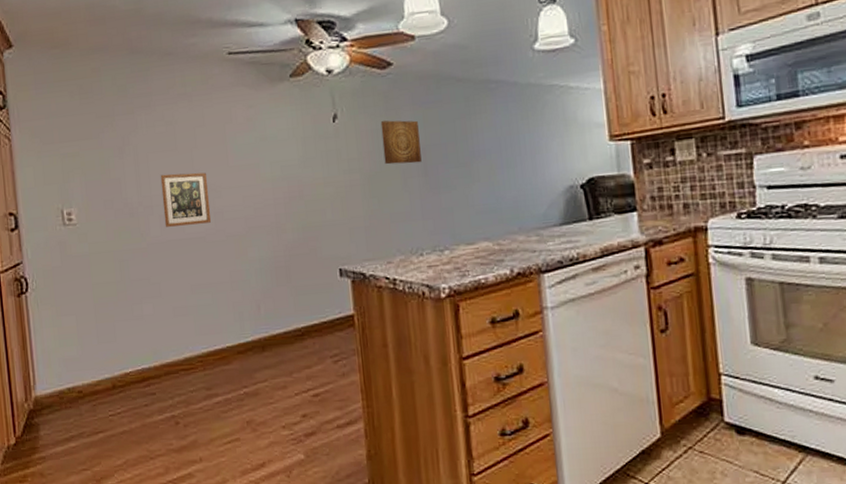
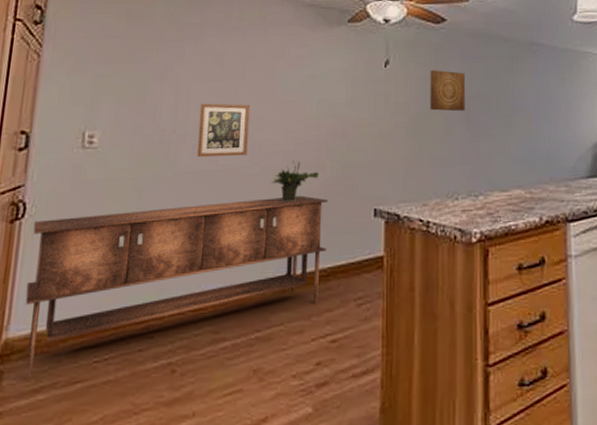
sideboard: none [36,259,298,429] -> present [25,195,328,378]
potted plant: none [237,225,282,266] -> present [271,160,320,202]

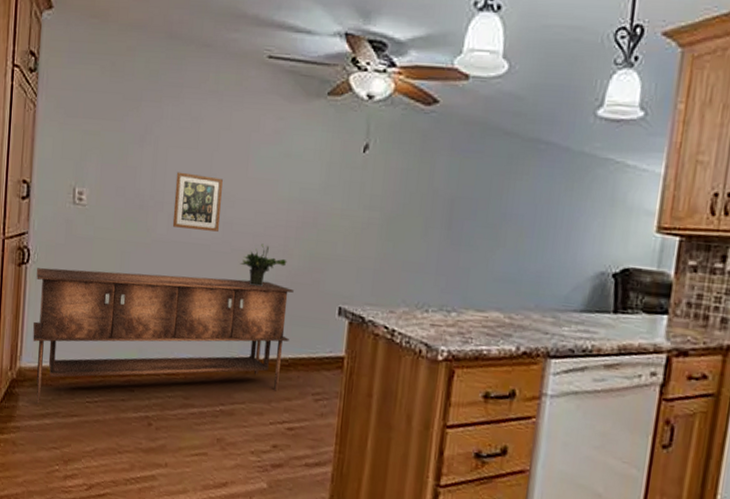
wall art: present [430,70,465,112] -> none [408,161,453,214]

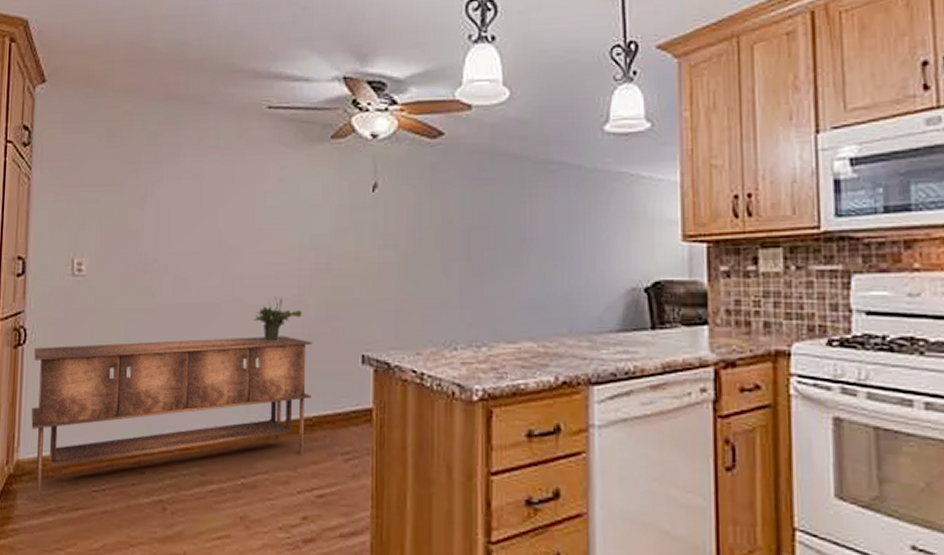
picture frame: present [172,172,223,232] -> none [178,231,229,289]

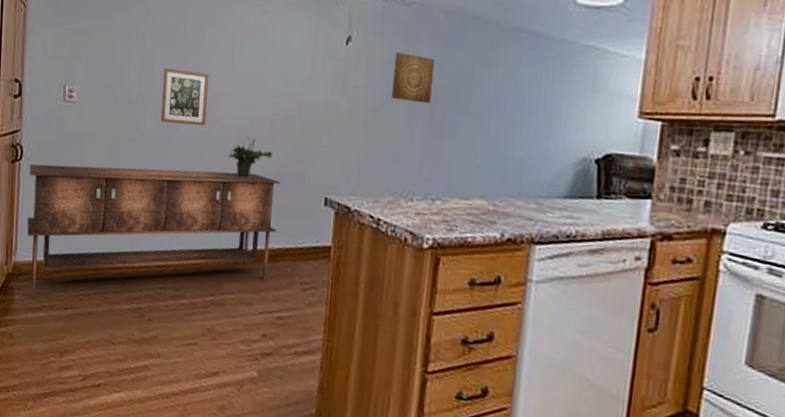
picture frame: none [178,231,229,289] -> present [160,68,209,126]
wall art: none [424,195,466,245] -> present [391,52,434,104]

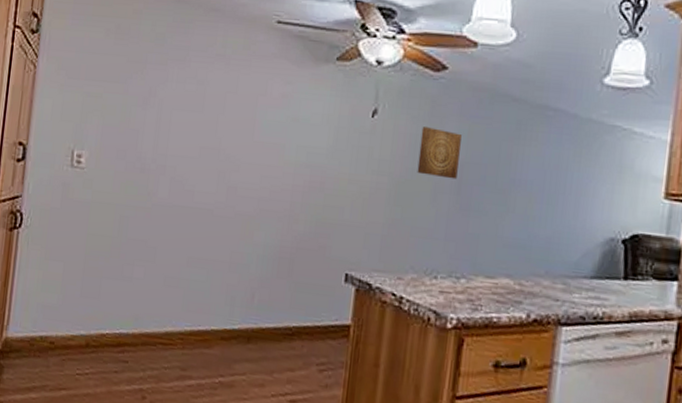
sideboard: present [27,164,280,297] -> none [21,232,299,376]
picture frame: present [160,68,209,126] -> none [174,135,228,196]
potted plant: present [227,136,273,178] -> none [244,208,293,252]

